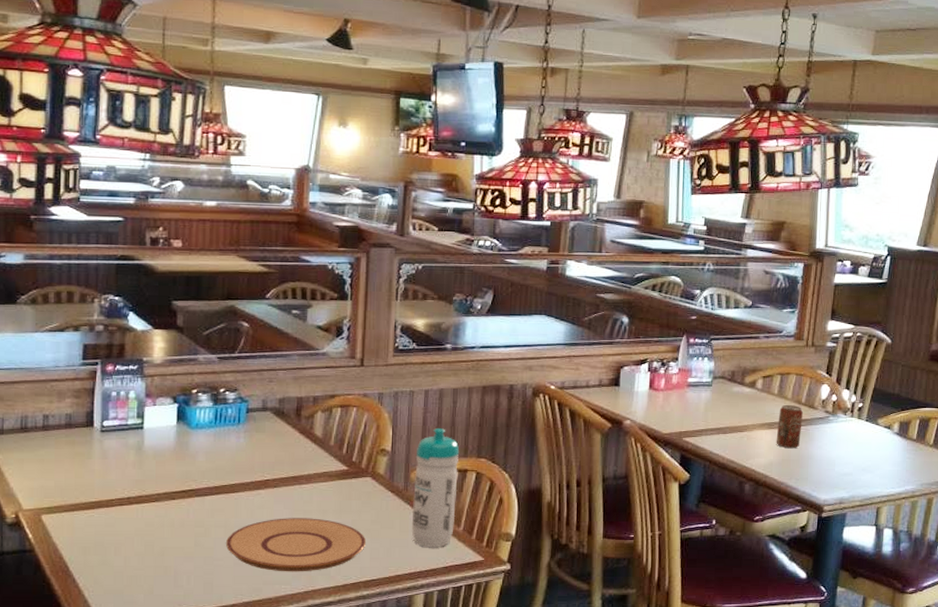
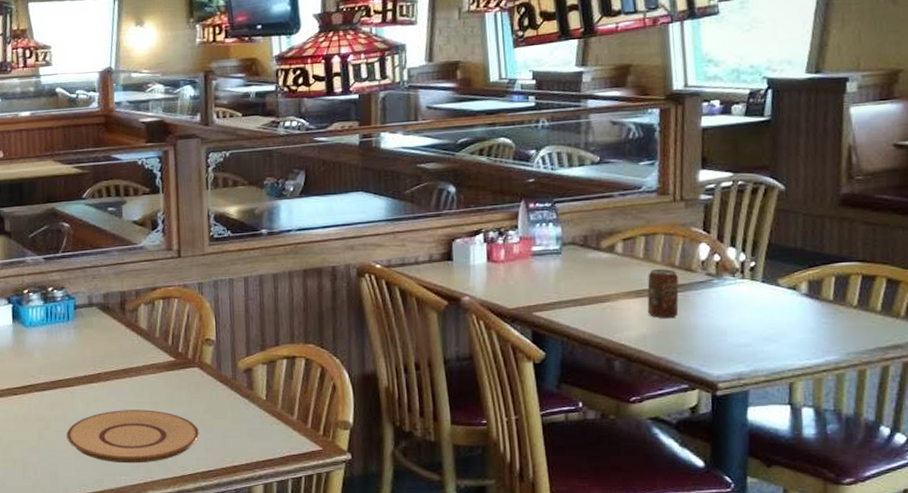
water bottle: present [411,427,460,547] -> none [241,314,288,437]

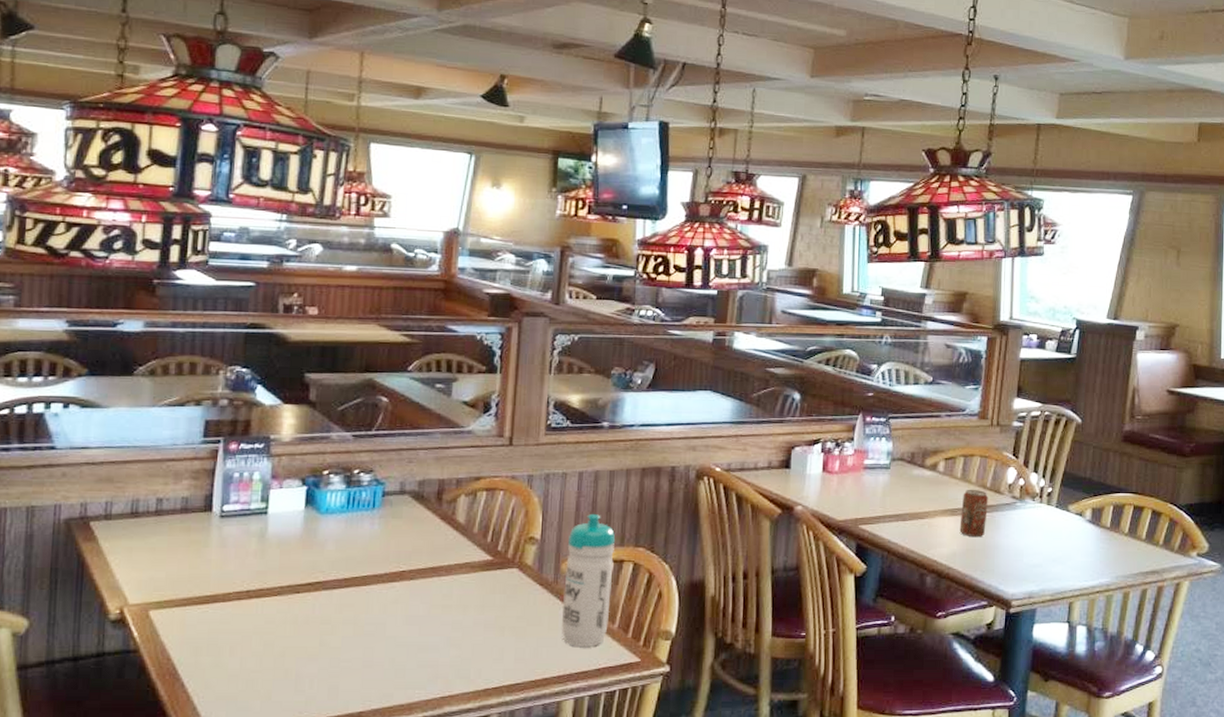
plate: present [66,409,200,464] -> none [355,614,511,675]
water bottle: none [241,314,288,437] -> present [561,513,616,647]

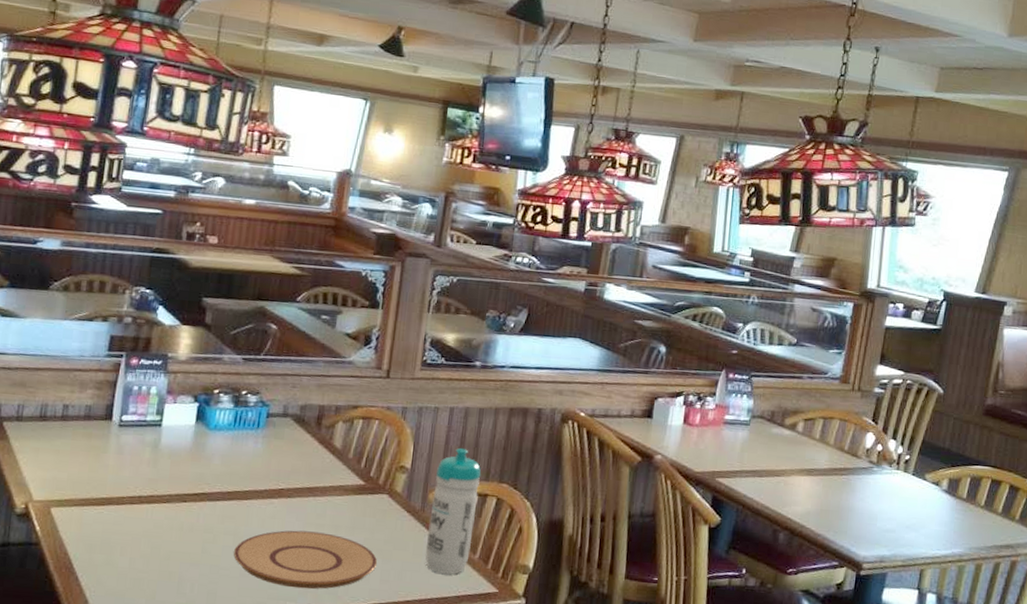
plate: none [355,614,511,675] -> present [234,530,378,589]
soda can: present [959,489,988,538] -> none [815,450,845,499]

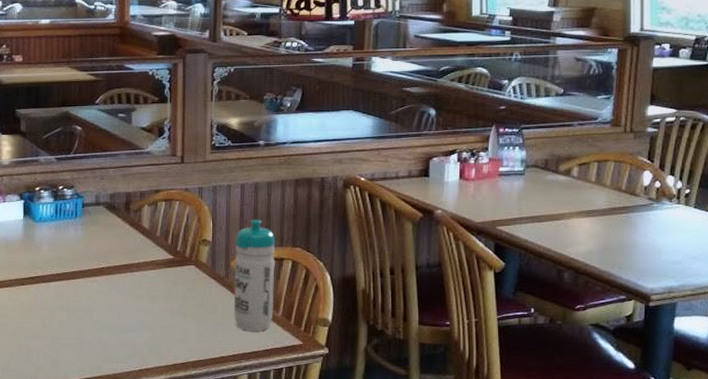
plate: present [234,530,378,589] -> none [69,302,193,352]

